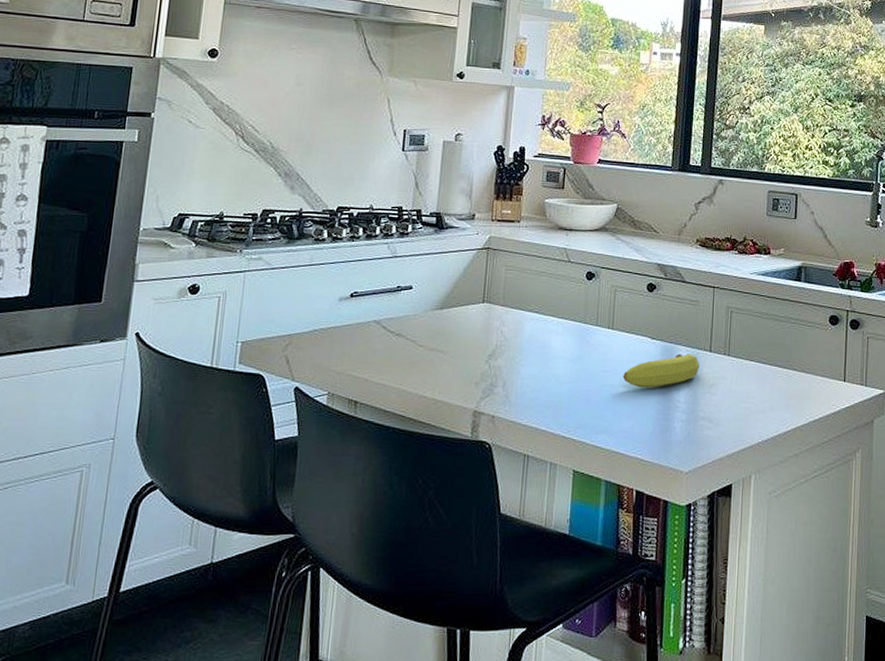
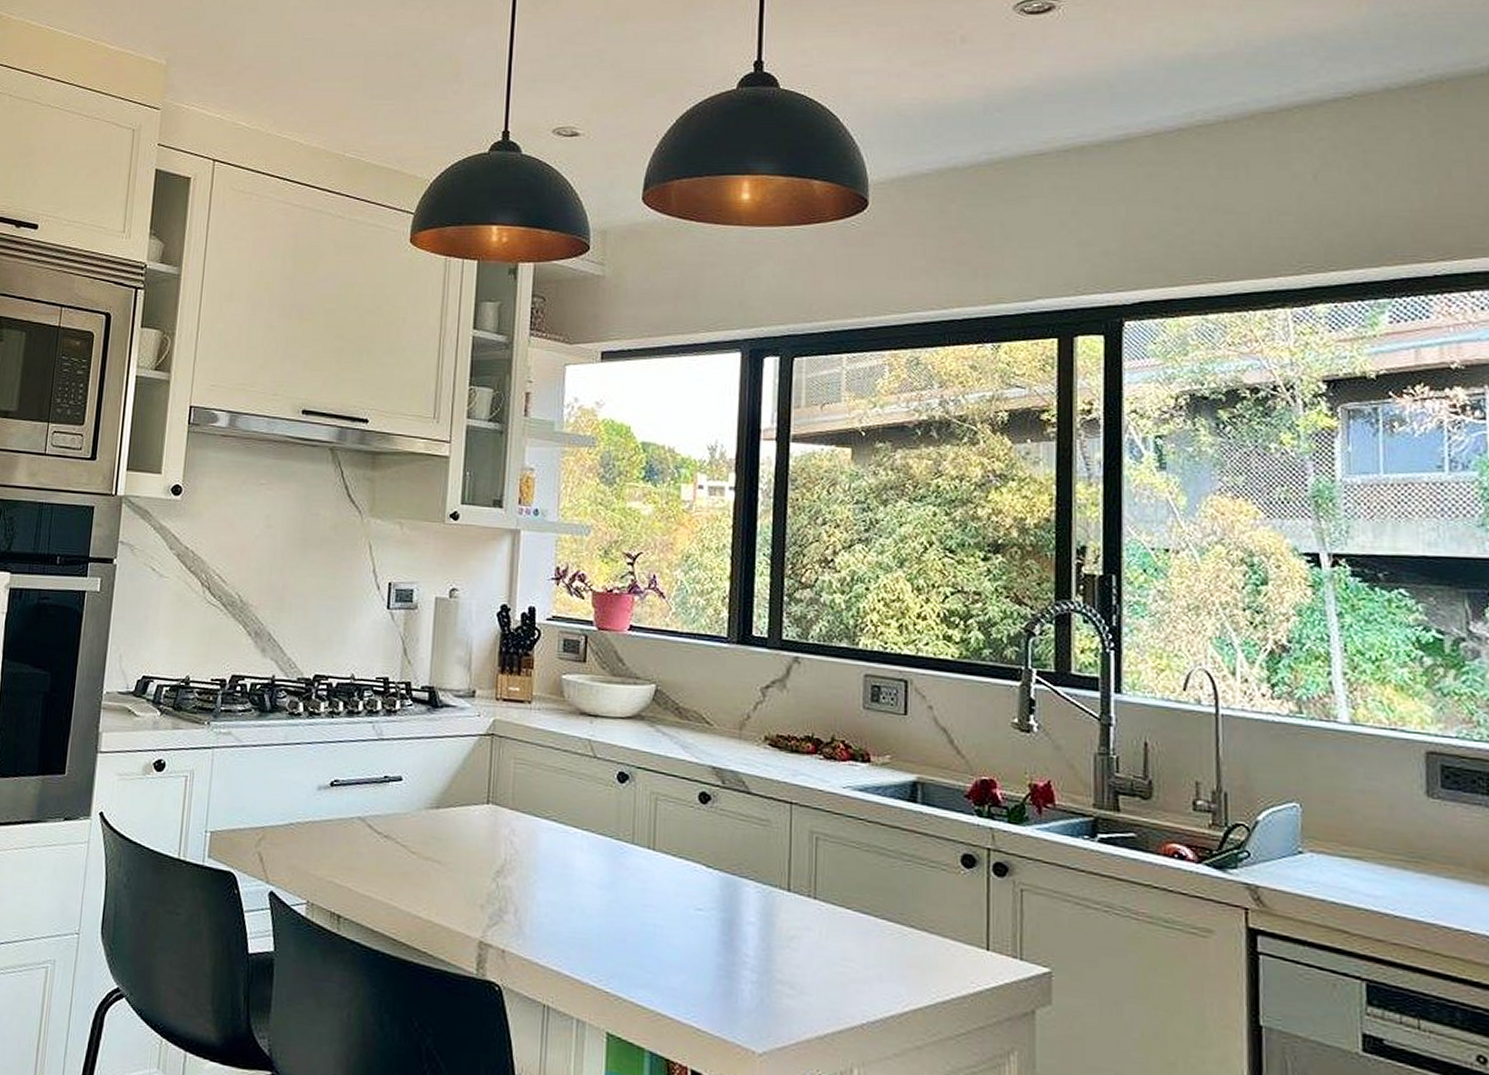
fruit: present [622,353,700,388] -> none [669,890,775,934]

